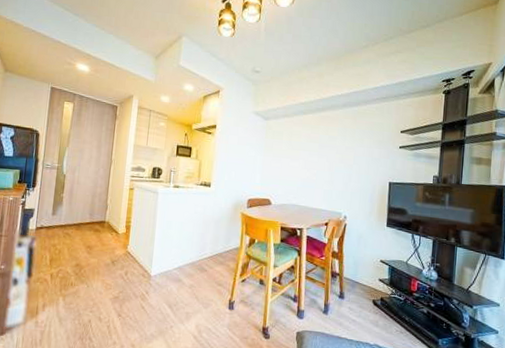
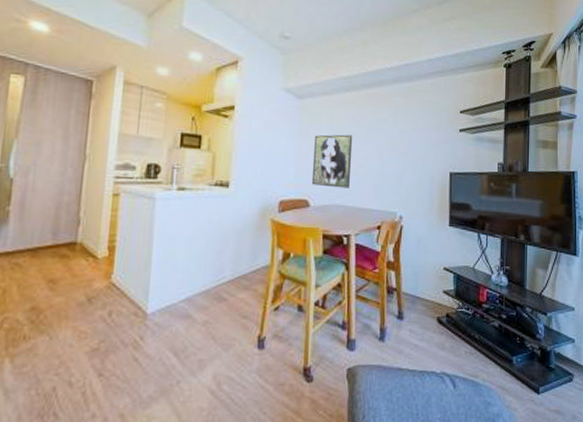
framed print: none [273,148,308,192] -> present [311,134,353,188]

